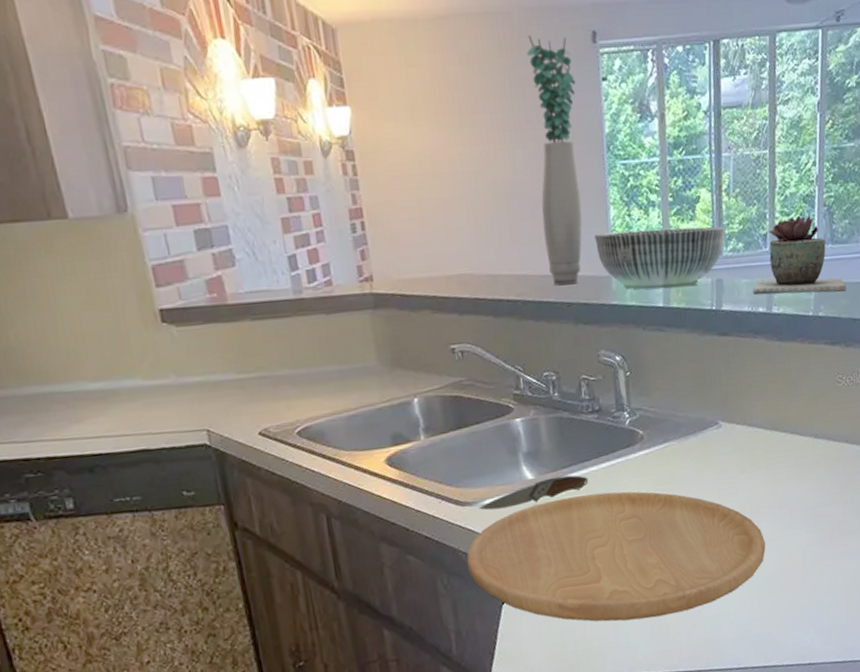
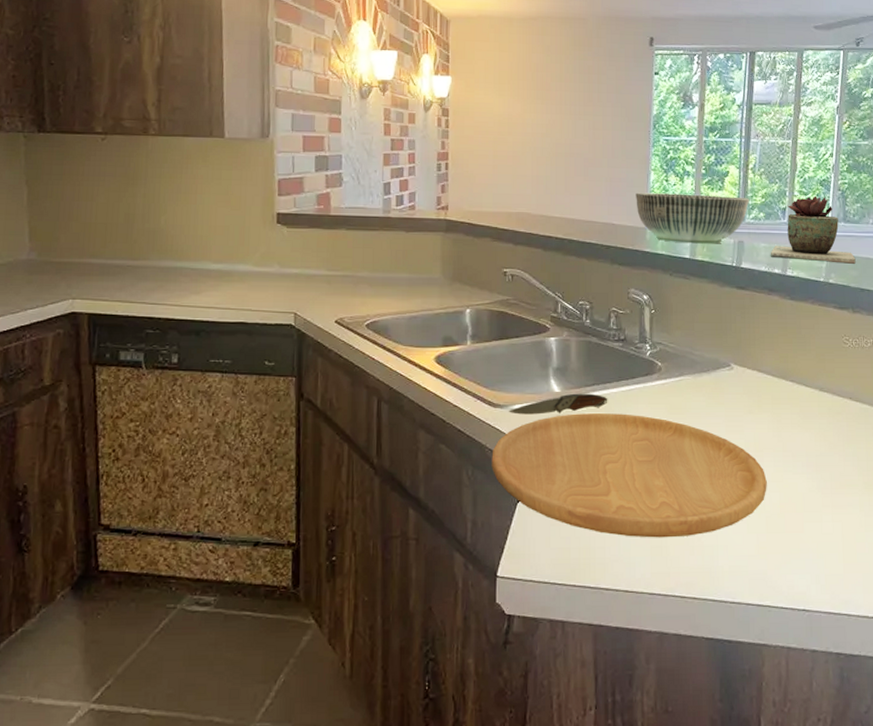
vase: present [527,35,583,286] -> none [593,36,633,231]

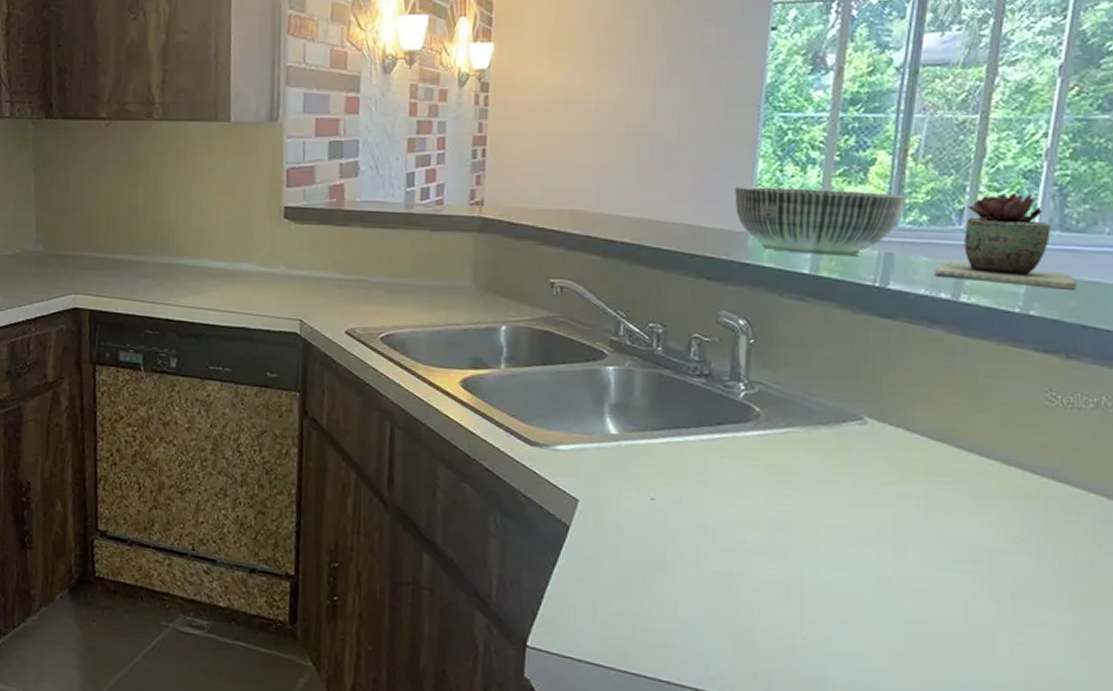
cutting board: present [491,413,767,538] -> none [525,462,910,634]
knife: present [508,393,608,415] -> none [549,437,682,461]

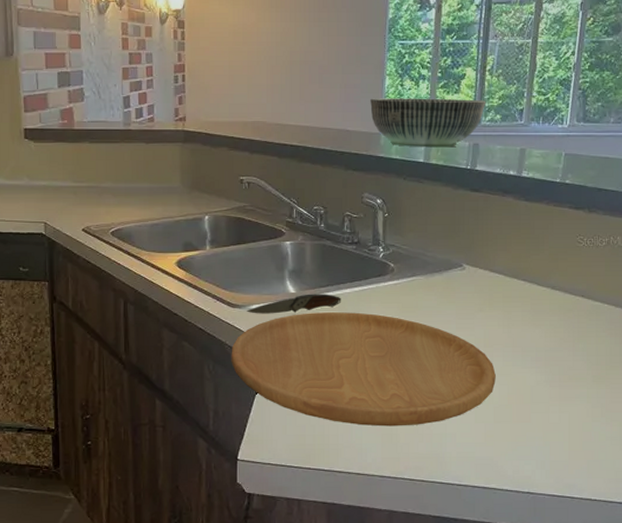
cutting board: none [525,462,910,634] -> present [231,312,496,427]
knife: none [549,437,682,461] -> present [246,293,342,314]
succulent plant: present [934,192,1077,290] -> none [505,95,594,164]

